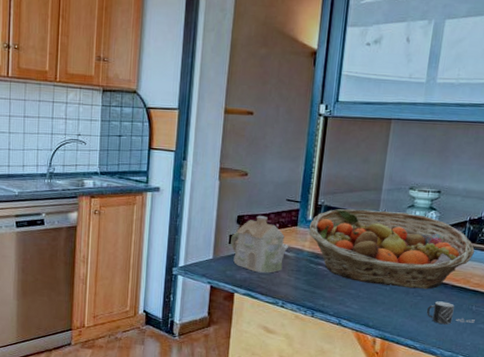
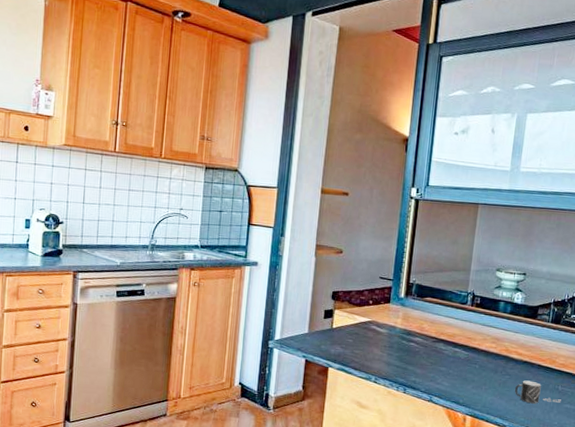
teapot: present [230,215,288,273] -> none [325,292,381,349]
fruit basket: present [309,208,475,289] -> none [401,287,559,369]

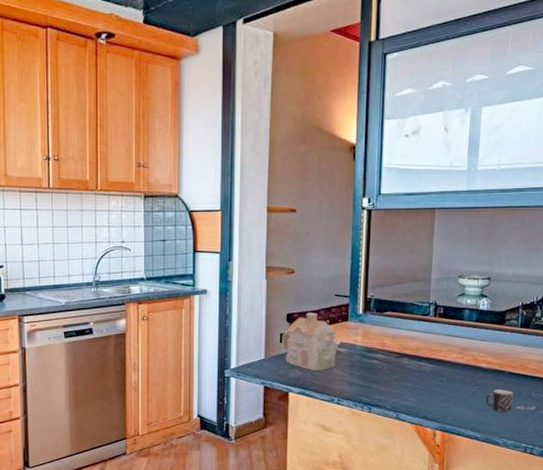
teapot: none [325,292,381,349] -> present [281,312,340,370]

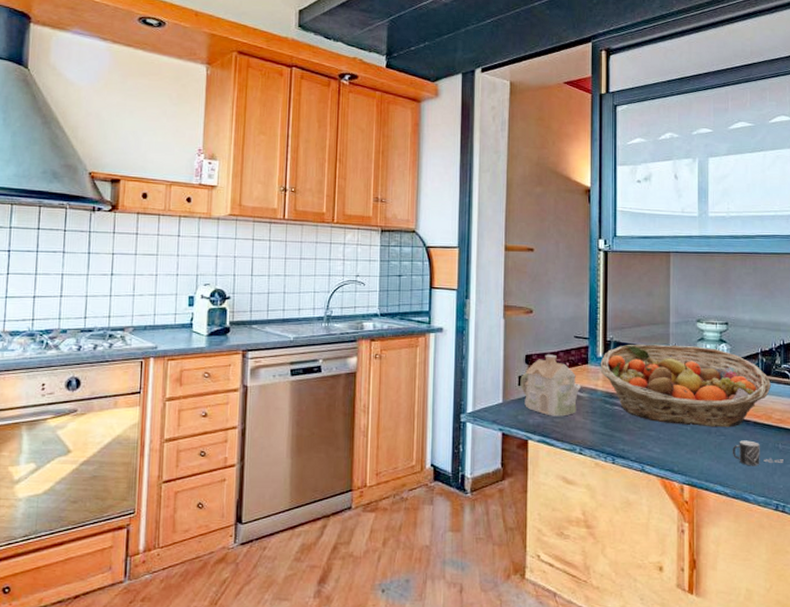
fruit basket: none [360,300,530,378] -> present [600,344,771,428]

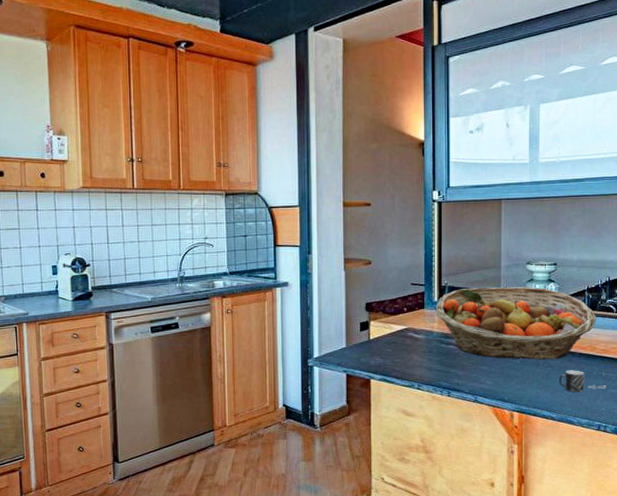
teapot: present [520,354,581,417] -> none [361,301,418,357]

